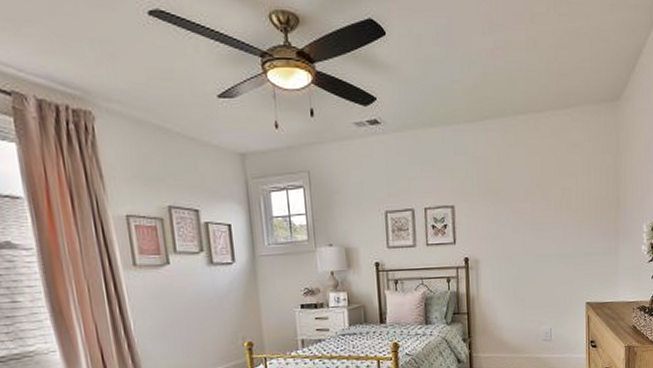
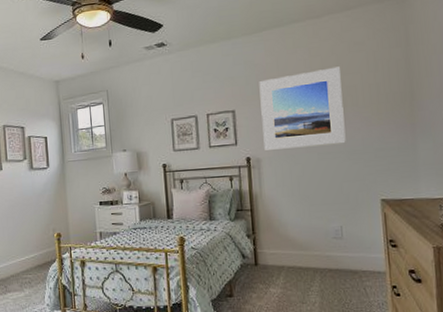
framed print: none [479,167,559,251] -> present [259,66,346,150]

